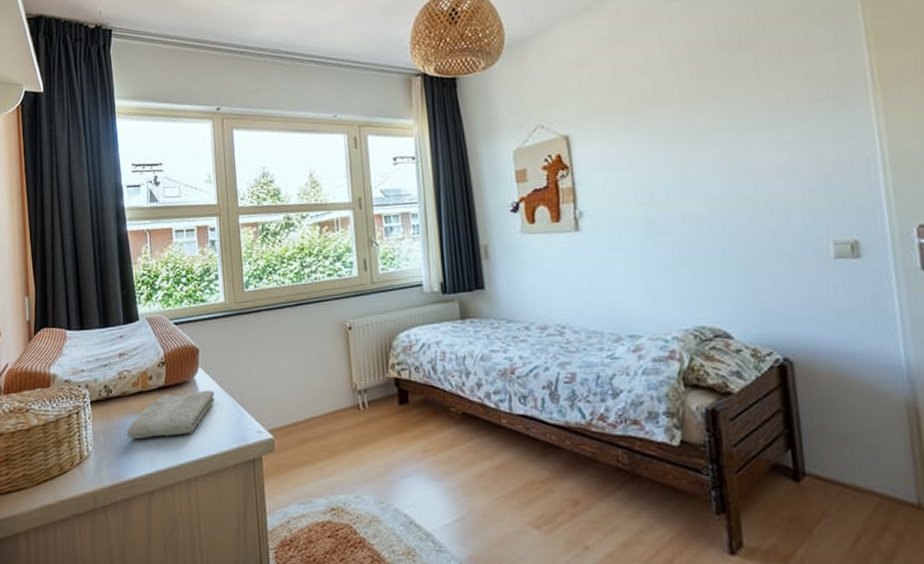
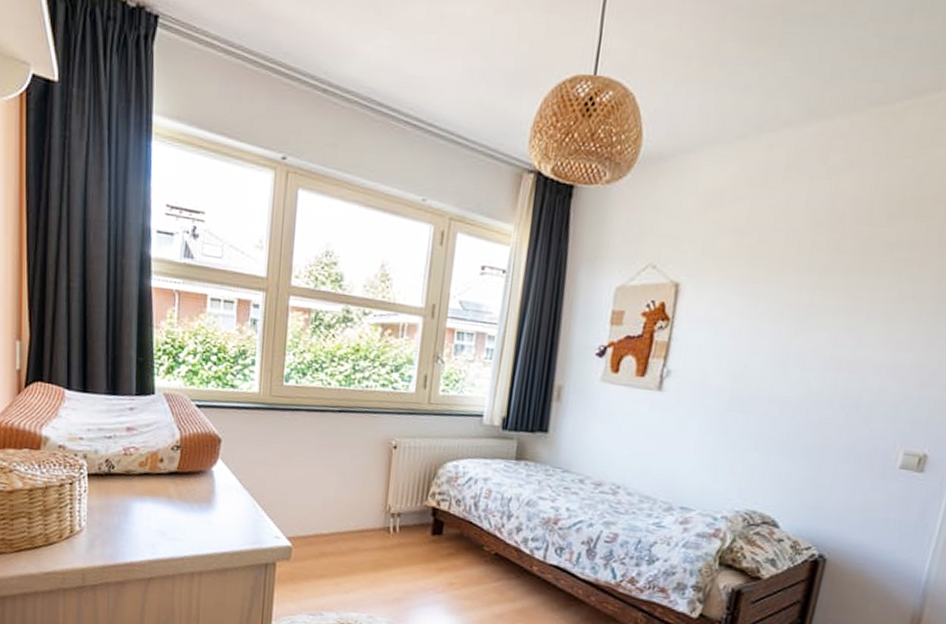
washcloth: present [127,390,215,439] -> none [127,481,234,527]

